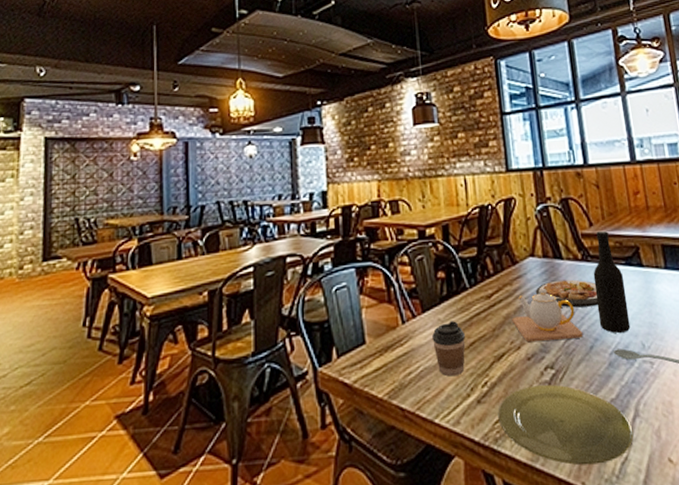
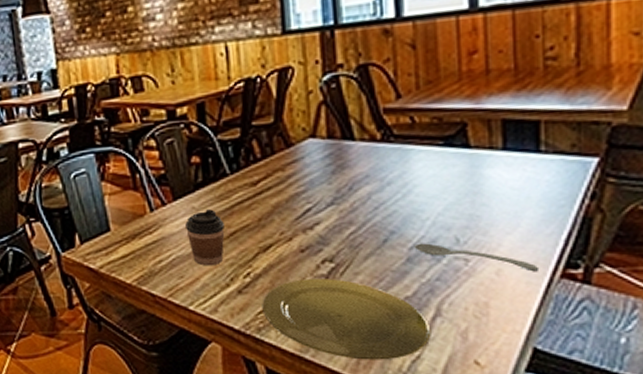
teapot: present [512,288,583,343] -> none [283,173,375,234]
plate: present [535,279,598,308] -> none [314,164,399,197]
bottle: present [593,230,631,334] -> none [395,103,442,227]

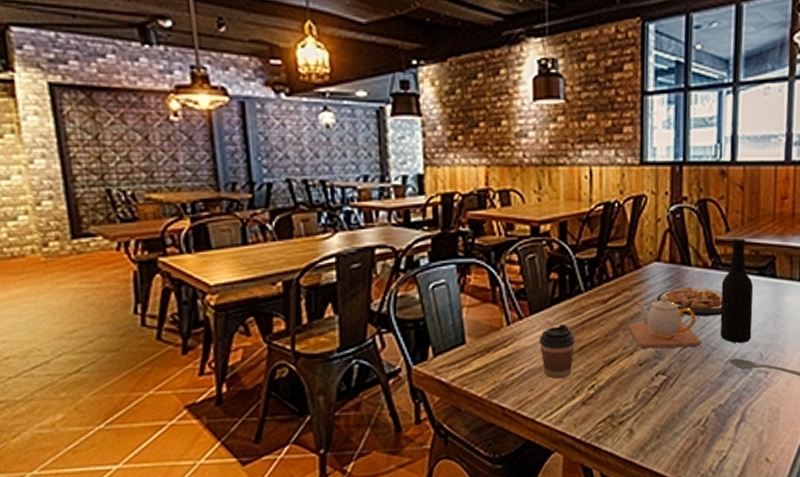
plate: present [262,279,431,360] -> none [602,390,736,462]
teapot: none [283,173,375,234] -> present [627,294,701,349]
plate: none [314,164,399,197] -> present [656,287,722,316]
bottle: none [395,103,442,227] -> present [719,237,754,344]

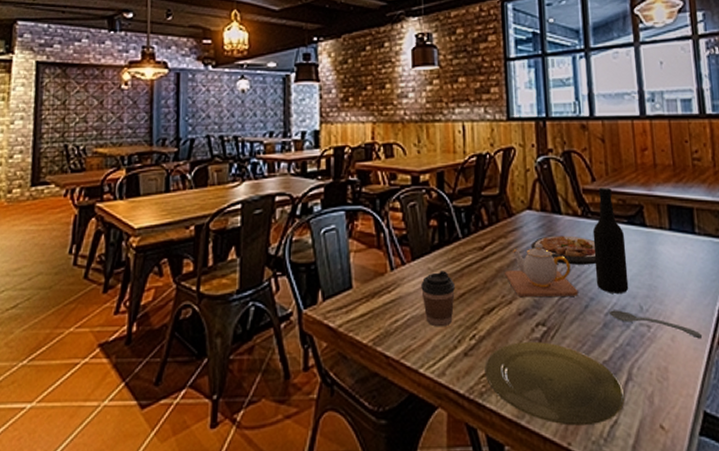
plate: none [602,390,736,462] -> present [485,342,625,426]

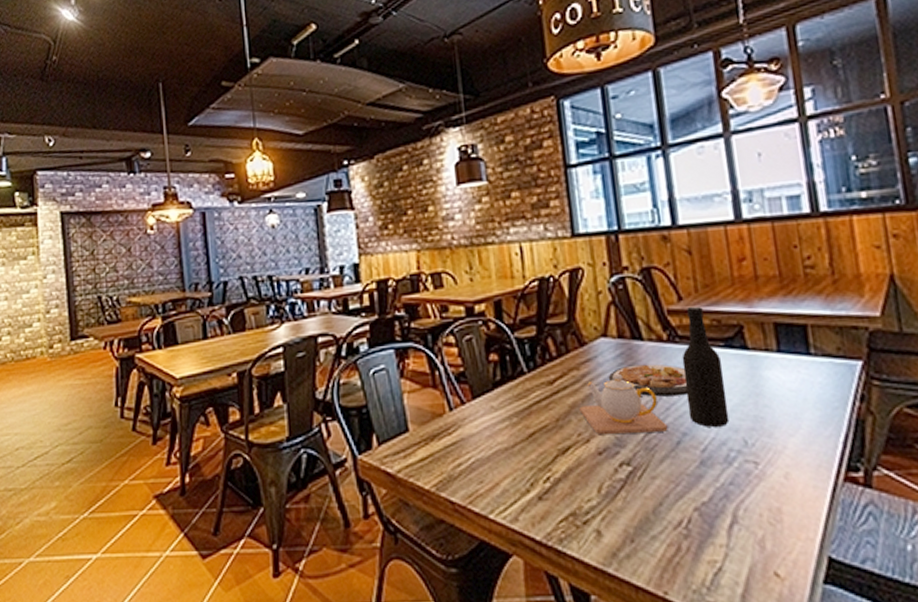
coffee cup: present [421,271,455,327] -> none [484,409,524,470]
plate: present [485,342,625,426] -> none [562,483,730,573]
spoon: present [610,310,703,338] -> none [707,445,824,474]

